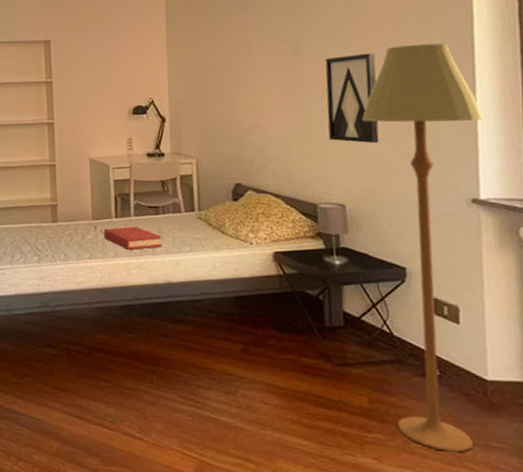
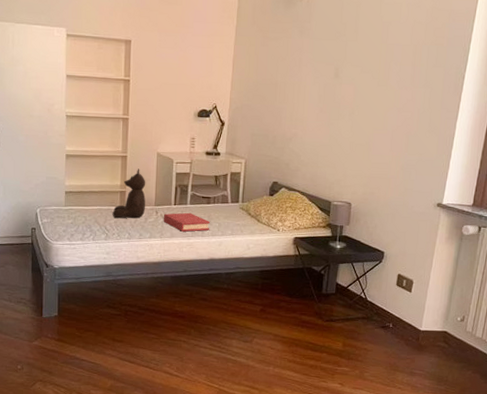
teddy bear: none [43,178,81,237] -> present [112,168,146,219]
wall art: present [325,53,380,143] -> none [348,82,393,156]
floor lamp: present [361,43,484,453] -> none [358,79,458,378]

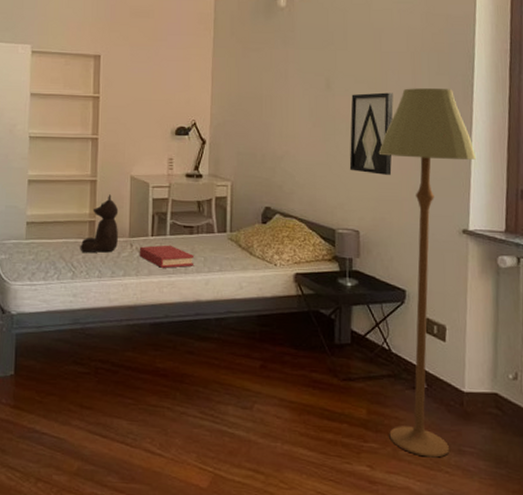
wall art: none [348,82,393,156] -> present [349,92,394,175]
floor lamp: none [358,79,458,378] -> present [378,88,477,458]

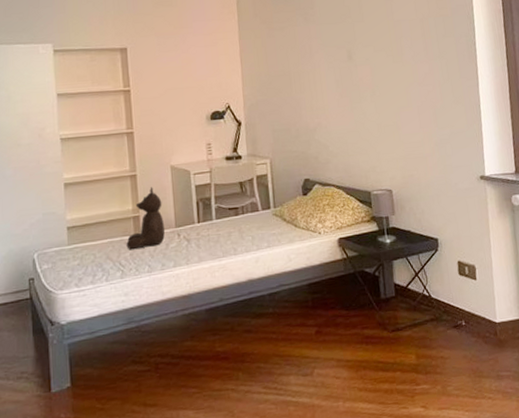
hardback book: present [139,245,195,268] -> none [187,229,242,253]
wall art: present [349,92,394,175] -> none [372,58,415,136]
floor lamp: present [378,88,477,458] -> none [401,49,490,388]

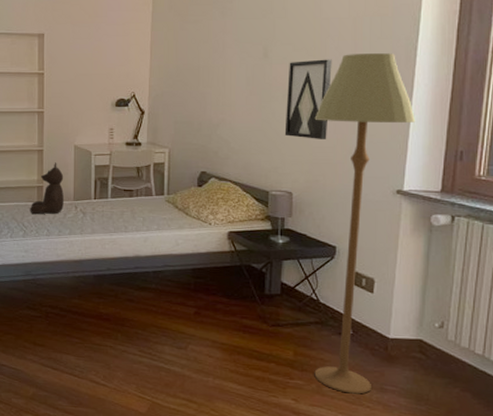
wall art: none [372,58,415,136] -> present [284,59,332,139]
floor lamp: none [401,49,490,388] -> present [314,53,416,394]

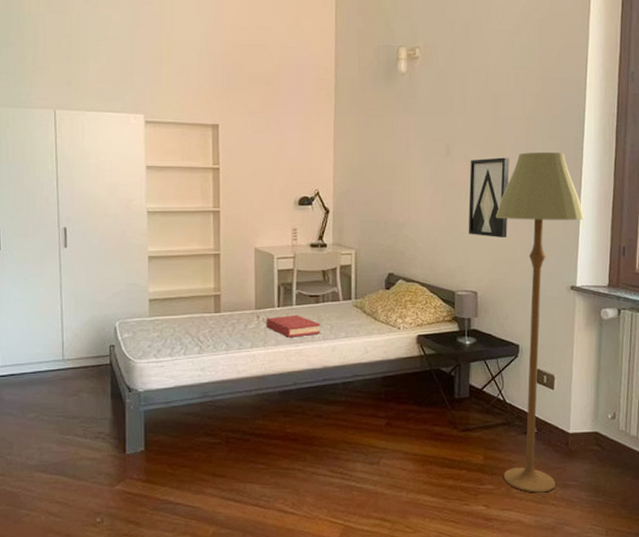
teddy bear: present [30,162,64,215] -> none [206,267,244,327]
hardback book: none [83,207,134,227] -> present [266,314,321,337]

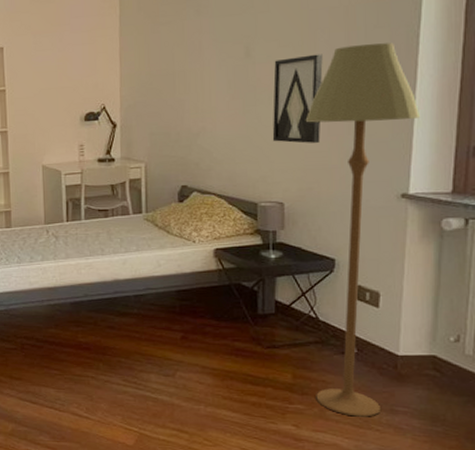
hardback book: present [266,314,321,337] -> none [55,229,111,251]

